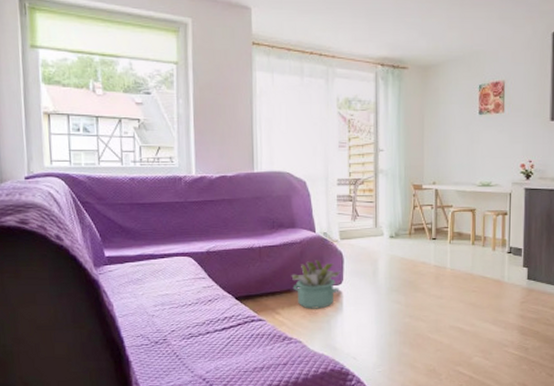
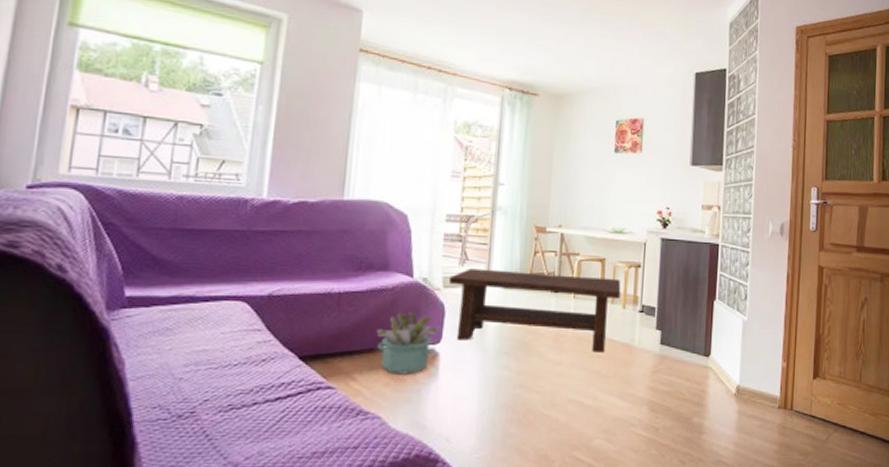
coffee table: none [345,223,491,288] -> present [449,268,621,353]

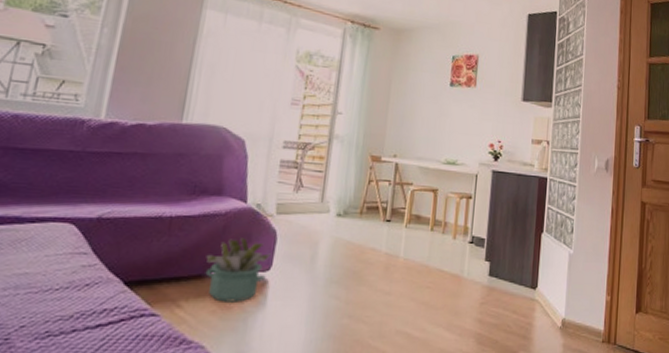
coffee table: present [449,268,621,353] -> none [283,195,452,283]

